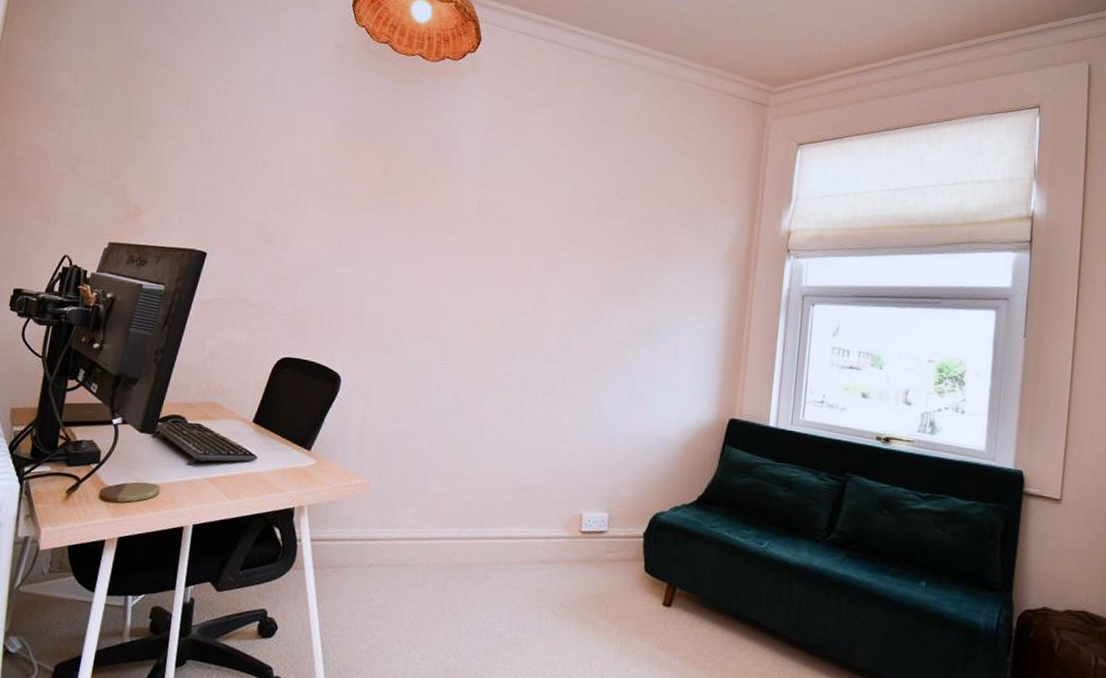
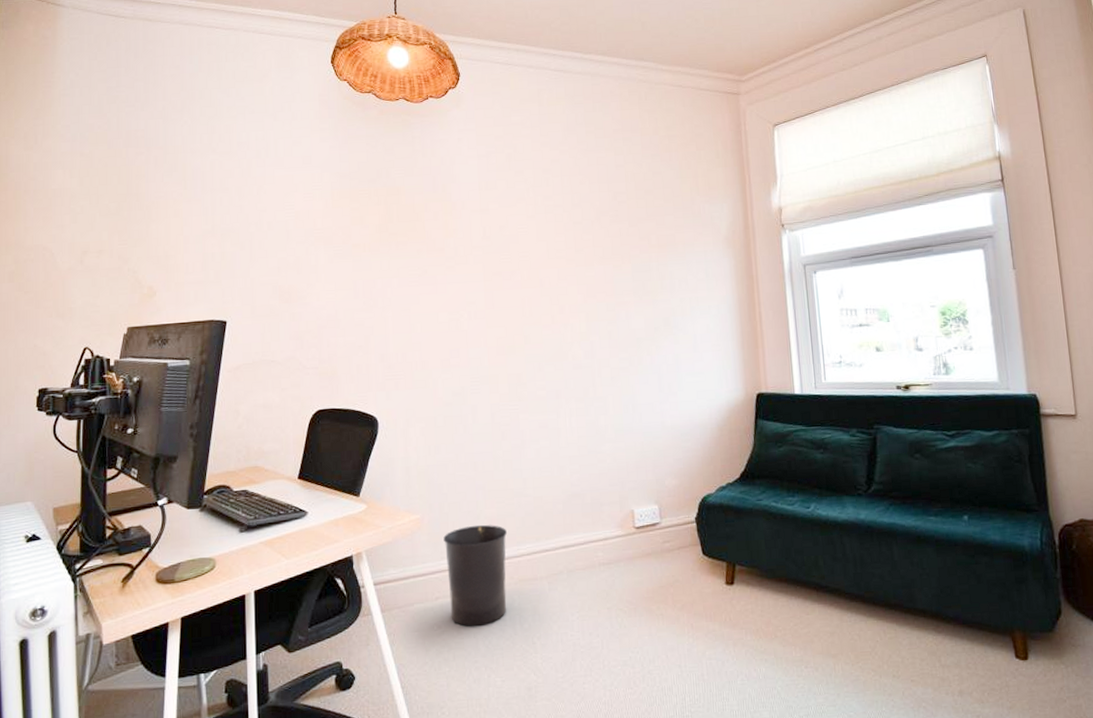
waste bin: none [381,499,451,601] -> present [443,524,507,626]

